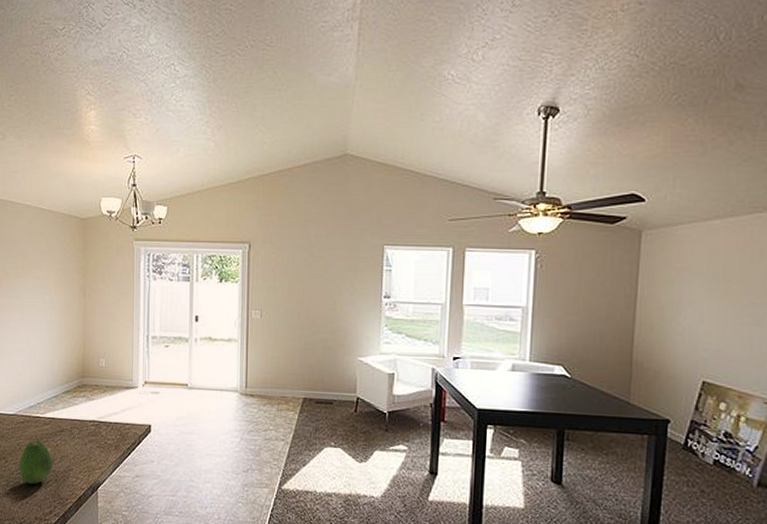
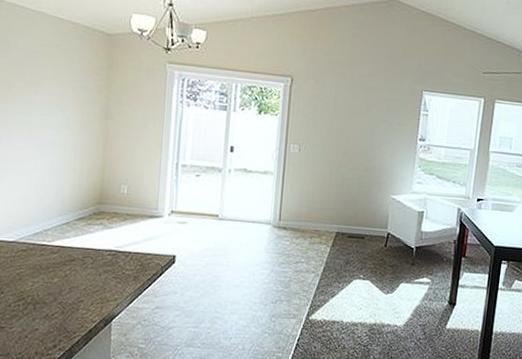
fruit: present [20,439,53,485] -> none [18,269,60,317]

